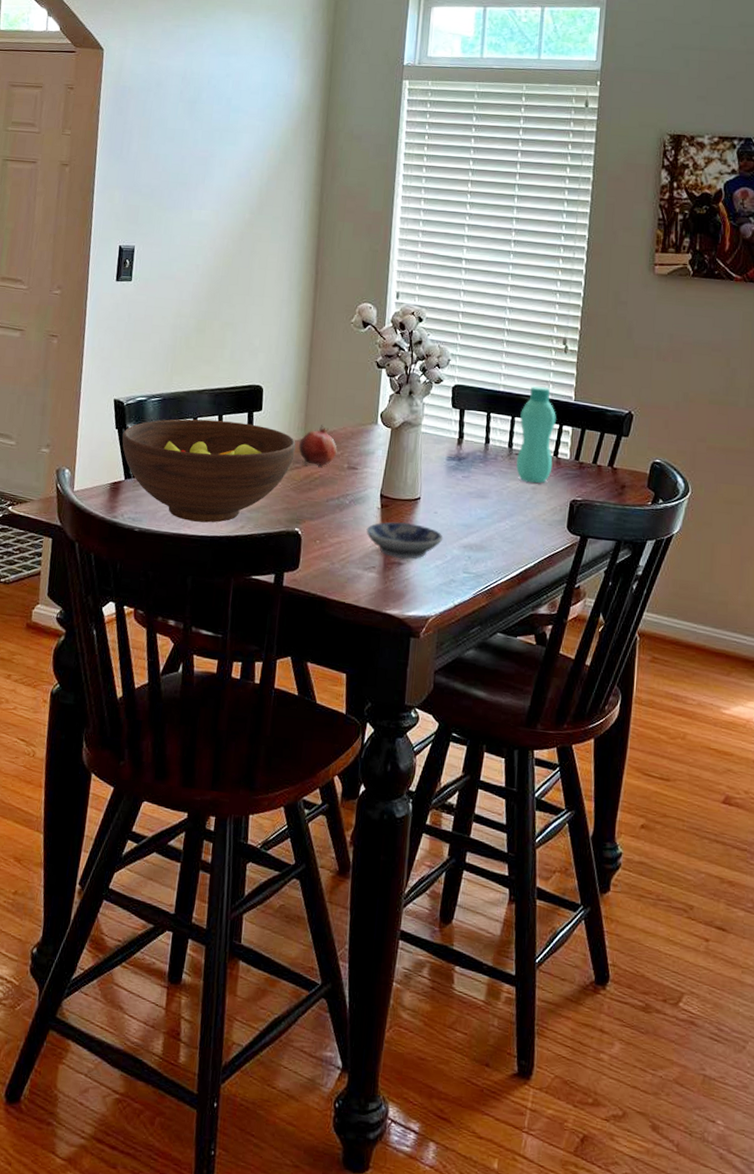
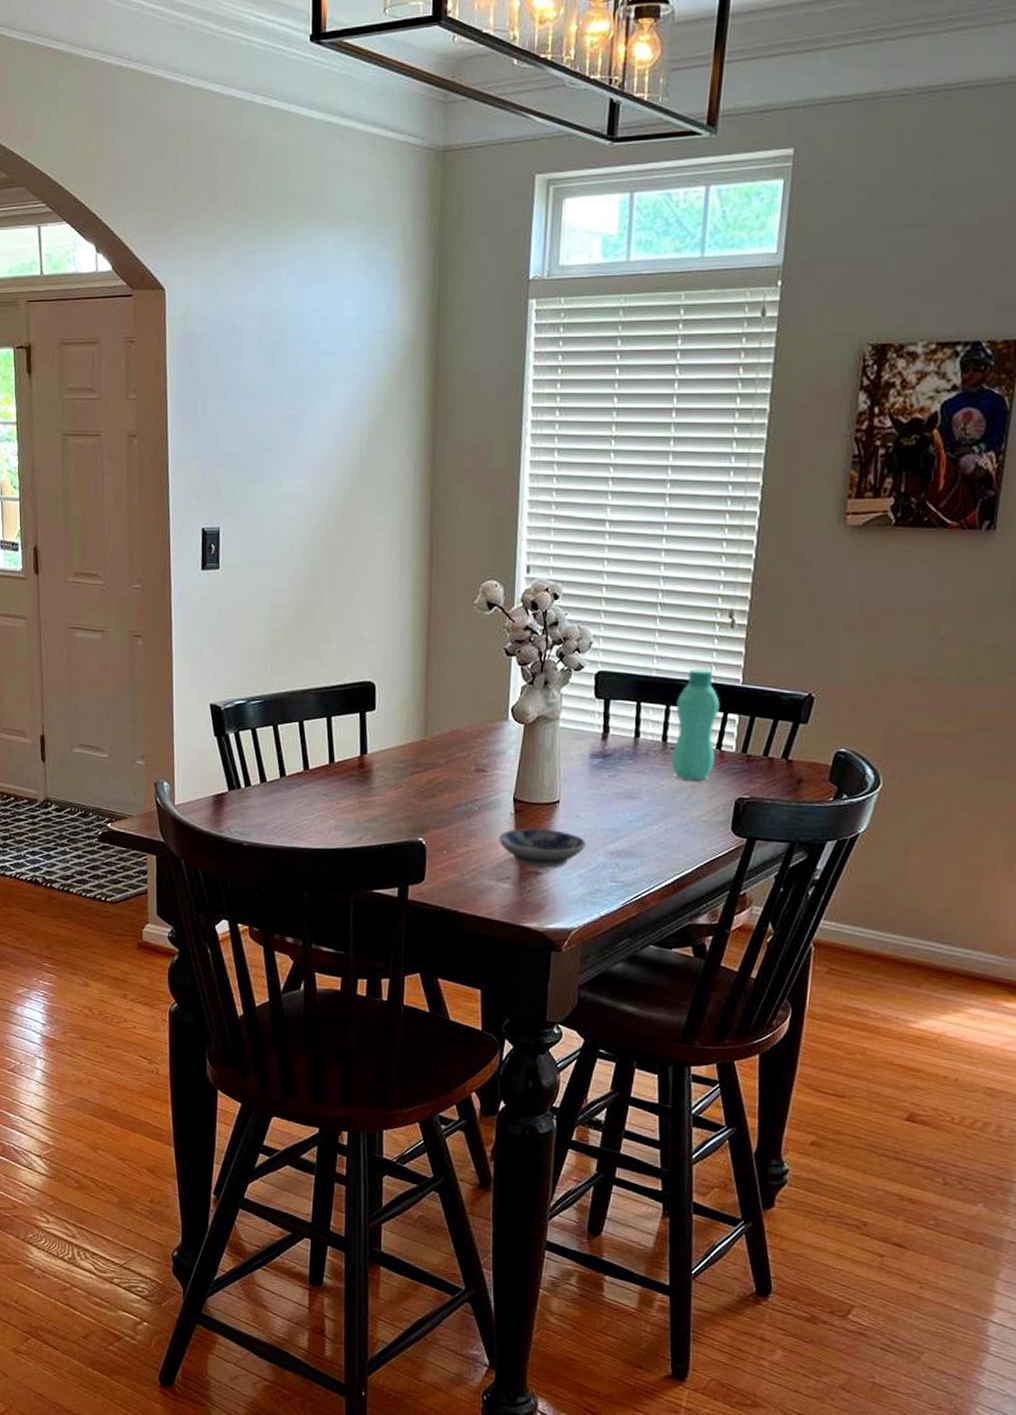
fruit bowl: present [122,419,296,523] -> none [222,722,415,835]
fruit: present [299,425,337,466] -> none [419,723,463,769]

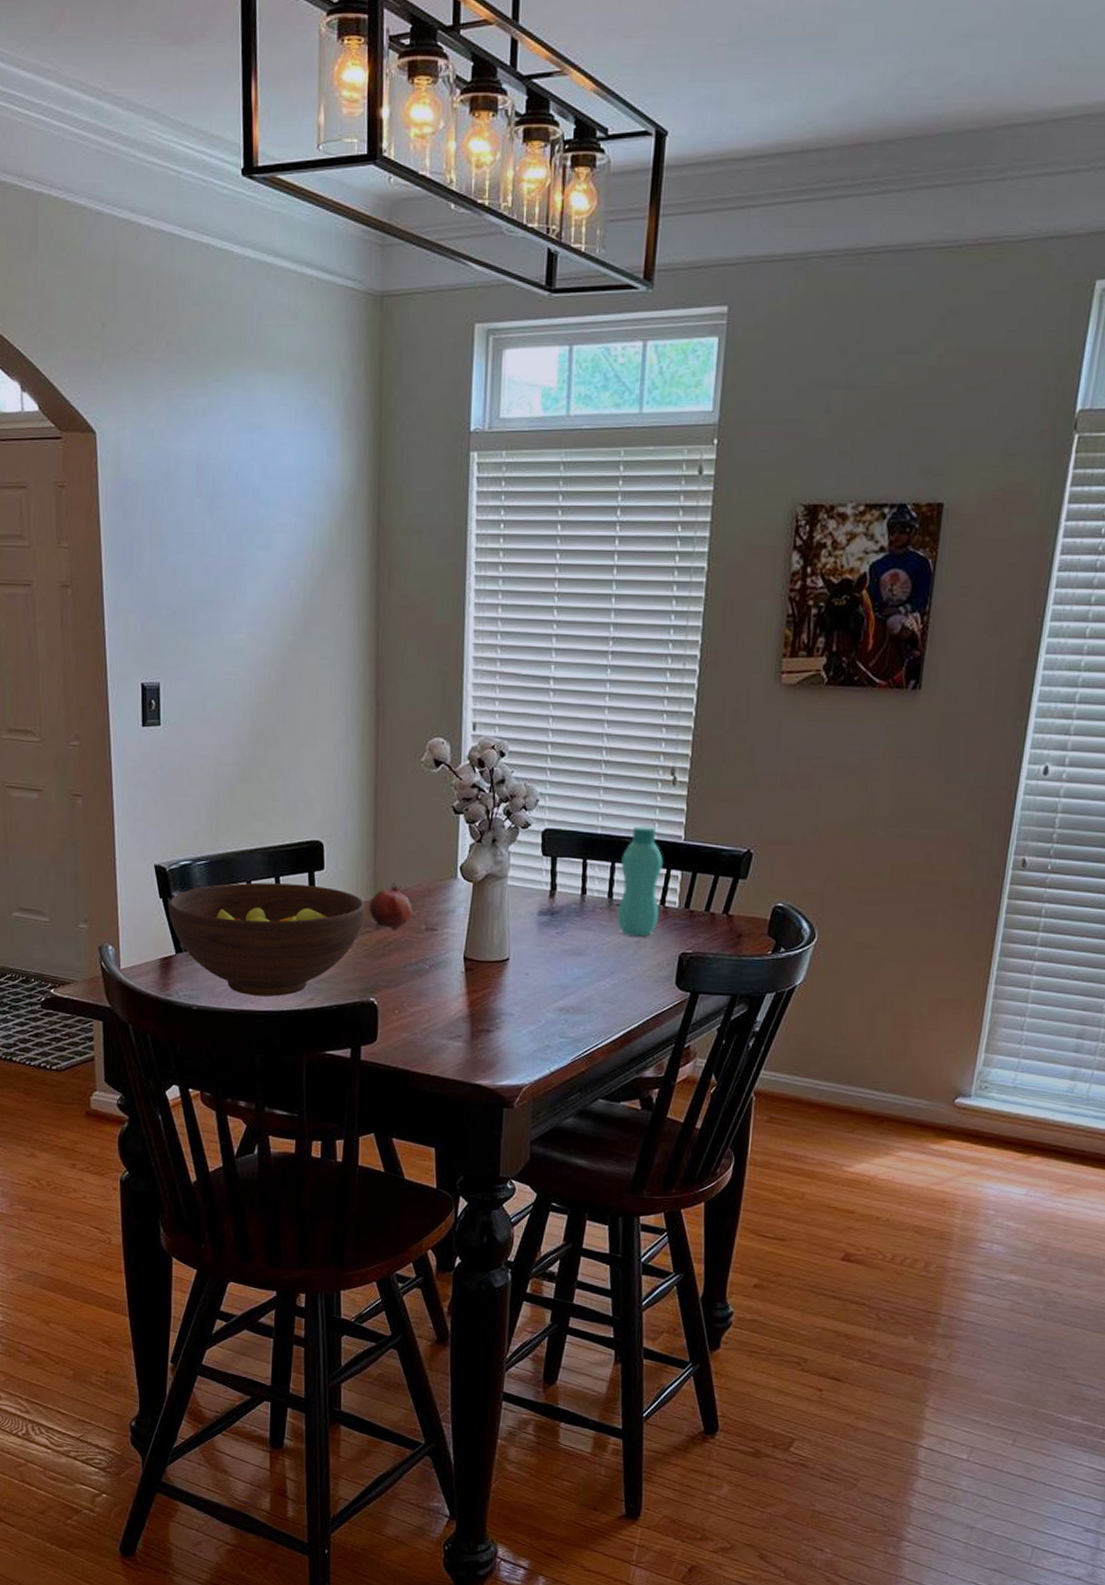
fruit bowl: none [222,722,415,835] -> present [168,882,365,997]
fruit: none [419,723,463,769] -> present [369,882,413,928]
bowl: present [498,828,587,868] -> none [450,986,536,1026]

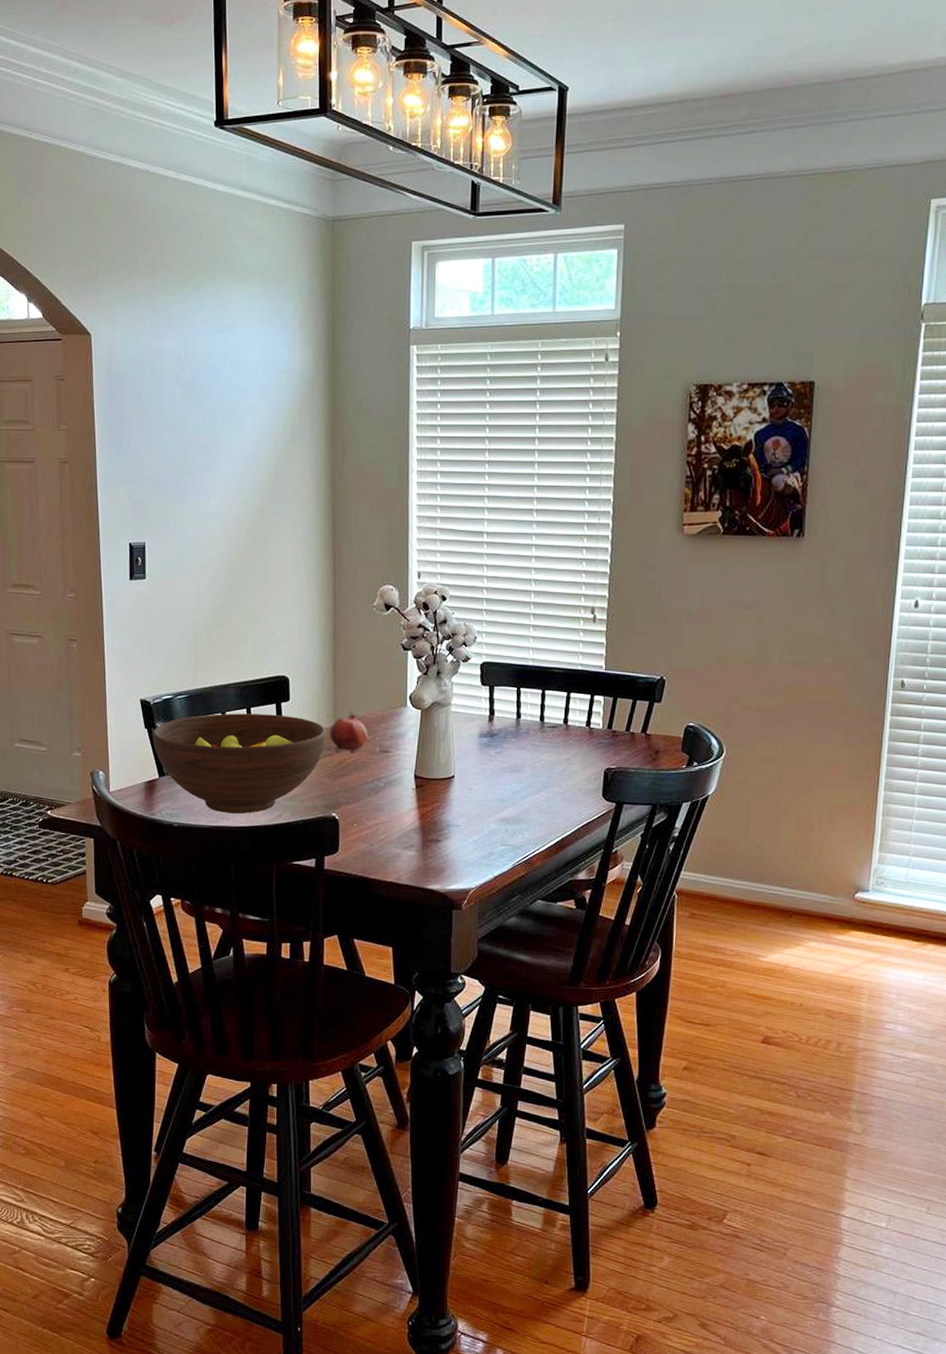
bottle: present [617,825,663,936] -> none [549,657,587,754]

